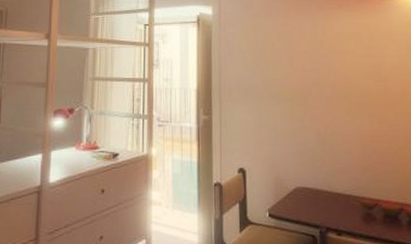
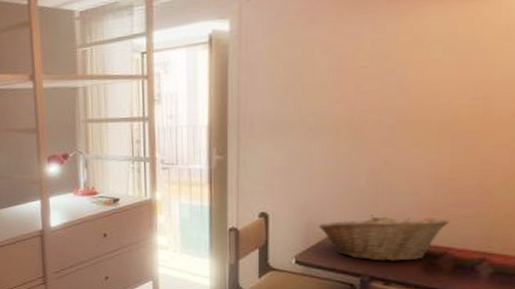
fruit basket: none [285,171,376,214] -> present [319,215,450,262]

